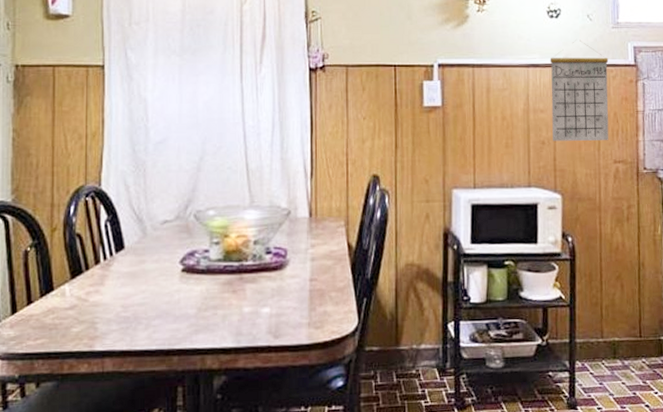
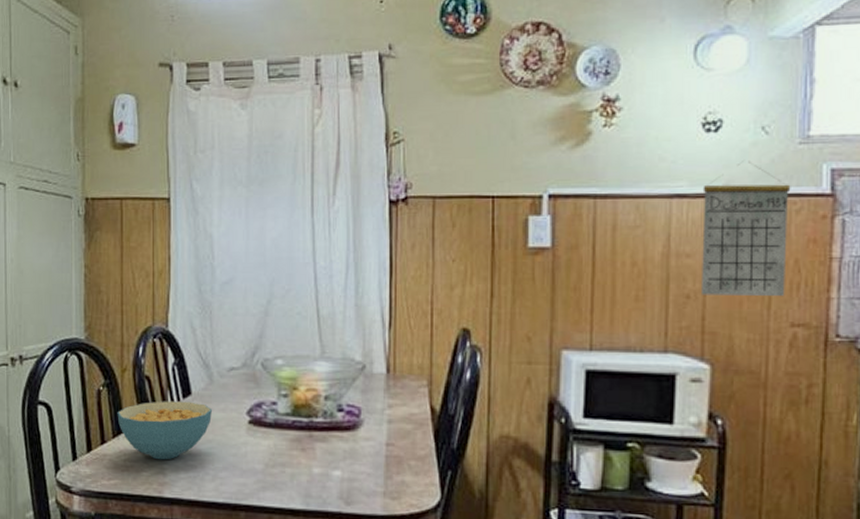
cereal bowl: none [45,255,145,315] -> present [117,401,212,460]

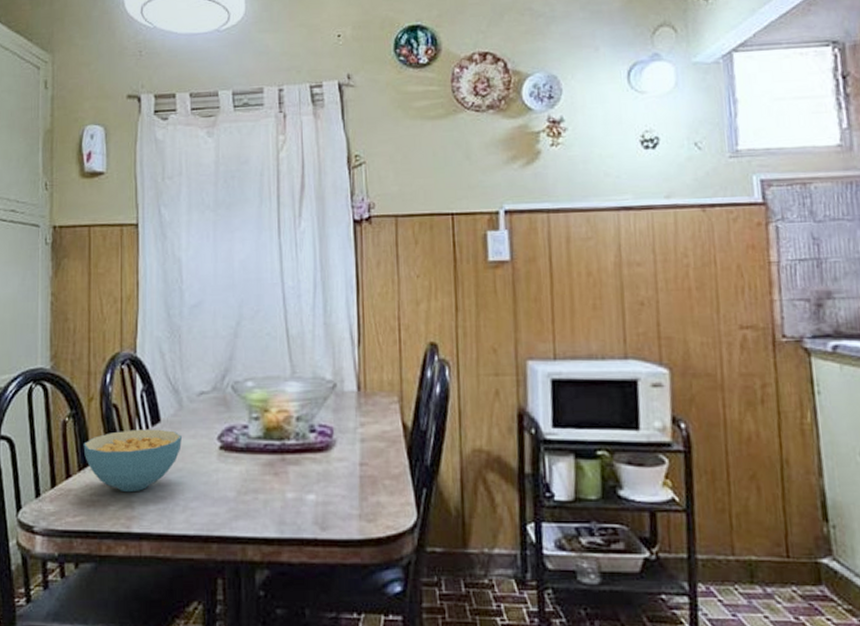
calendar: present [702,160,791,297] -> none [646,174,732,302]

